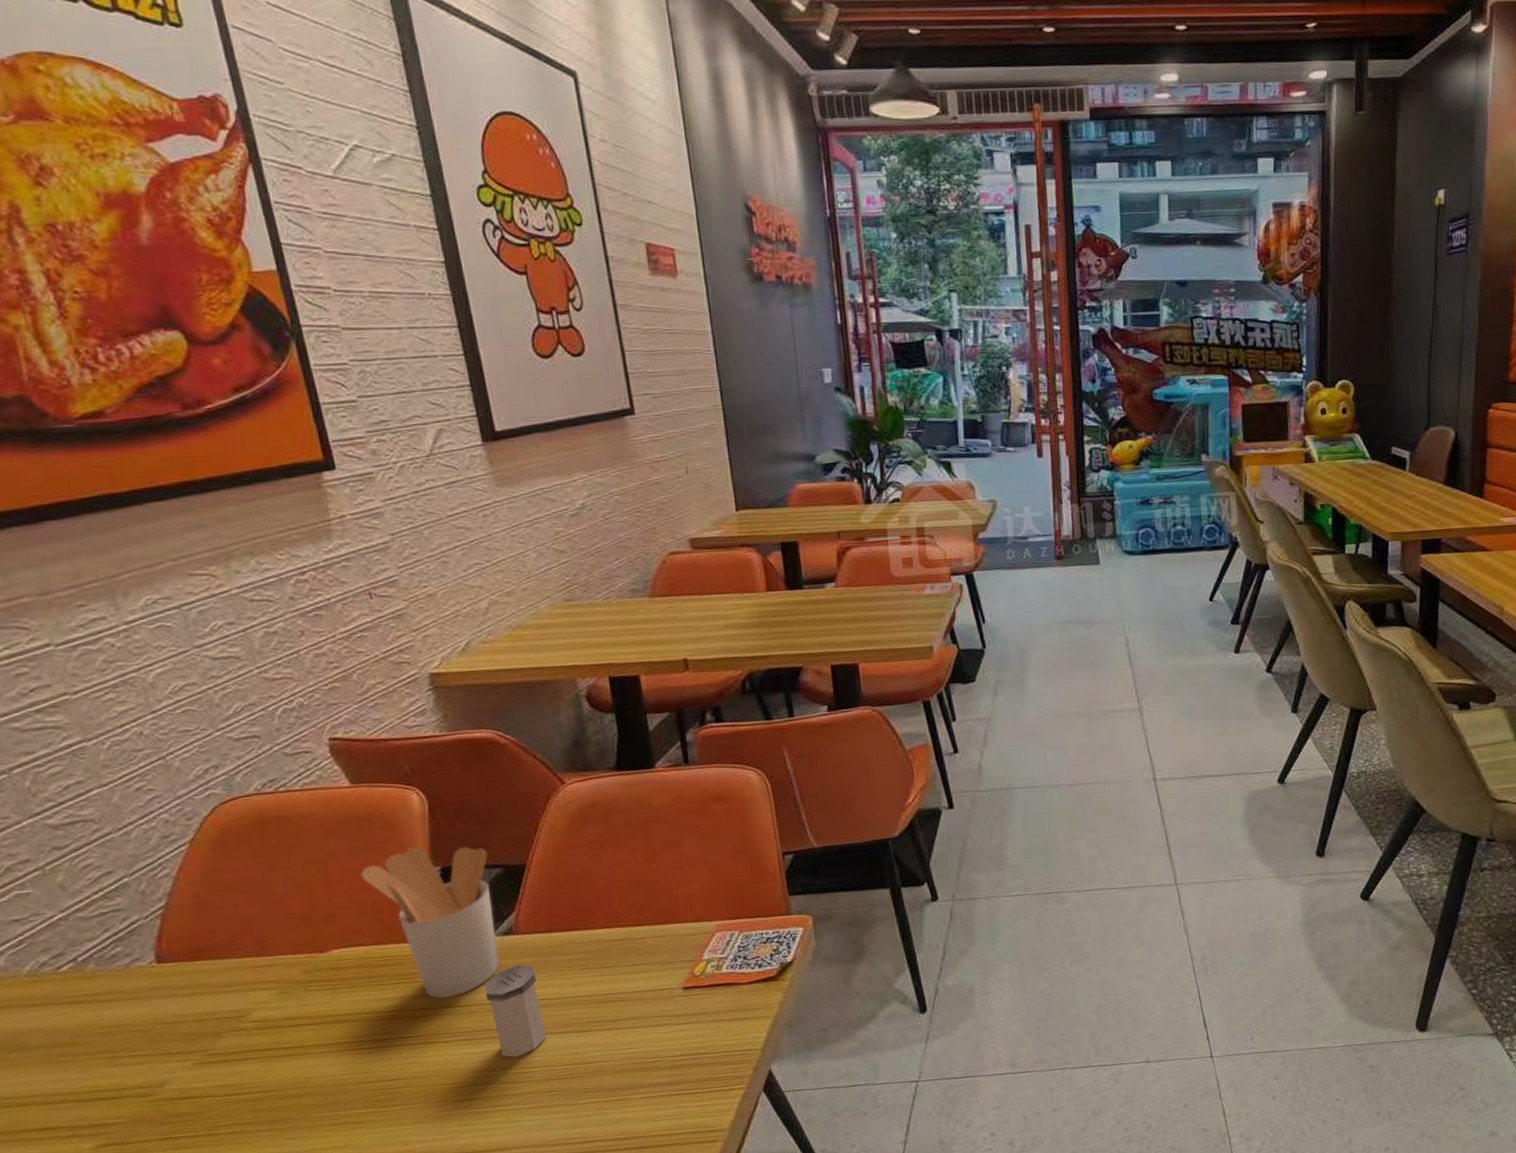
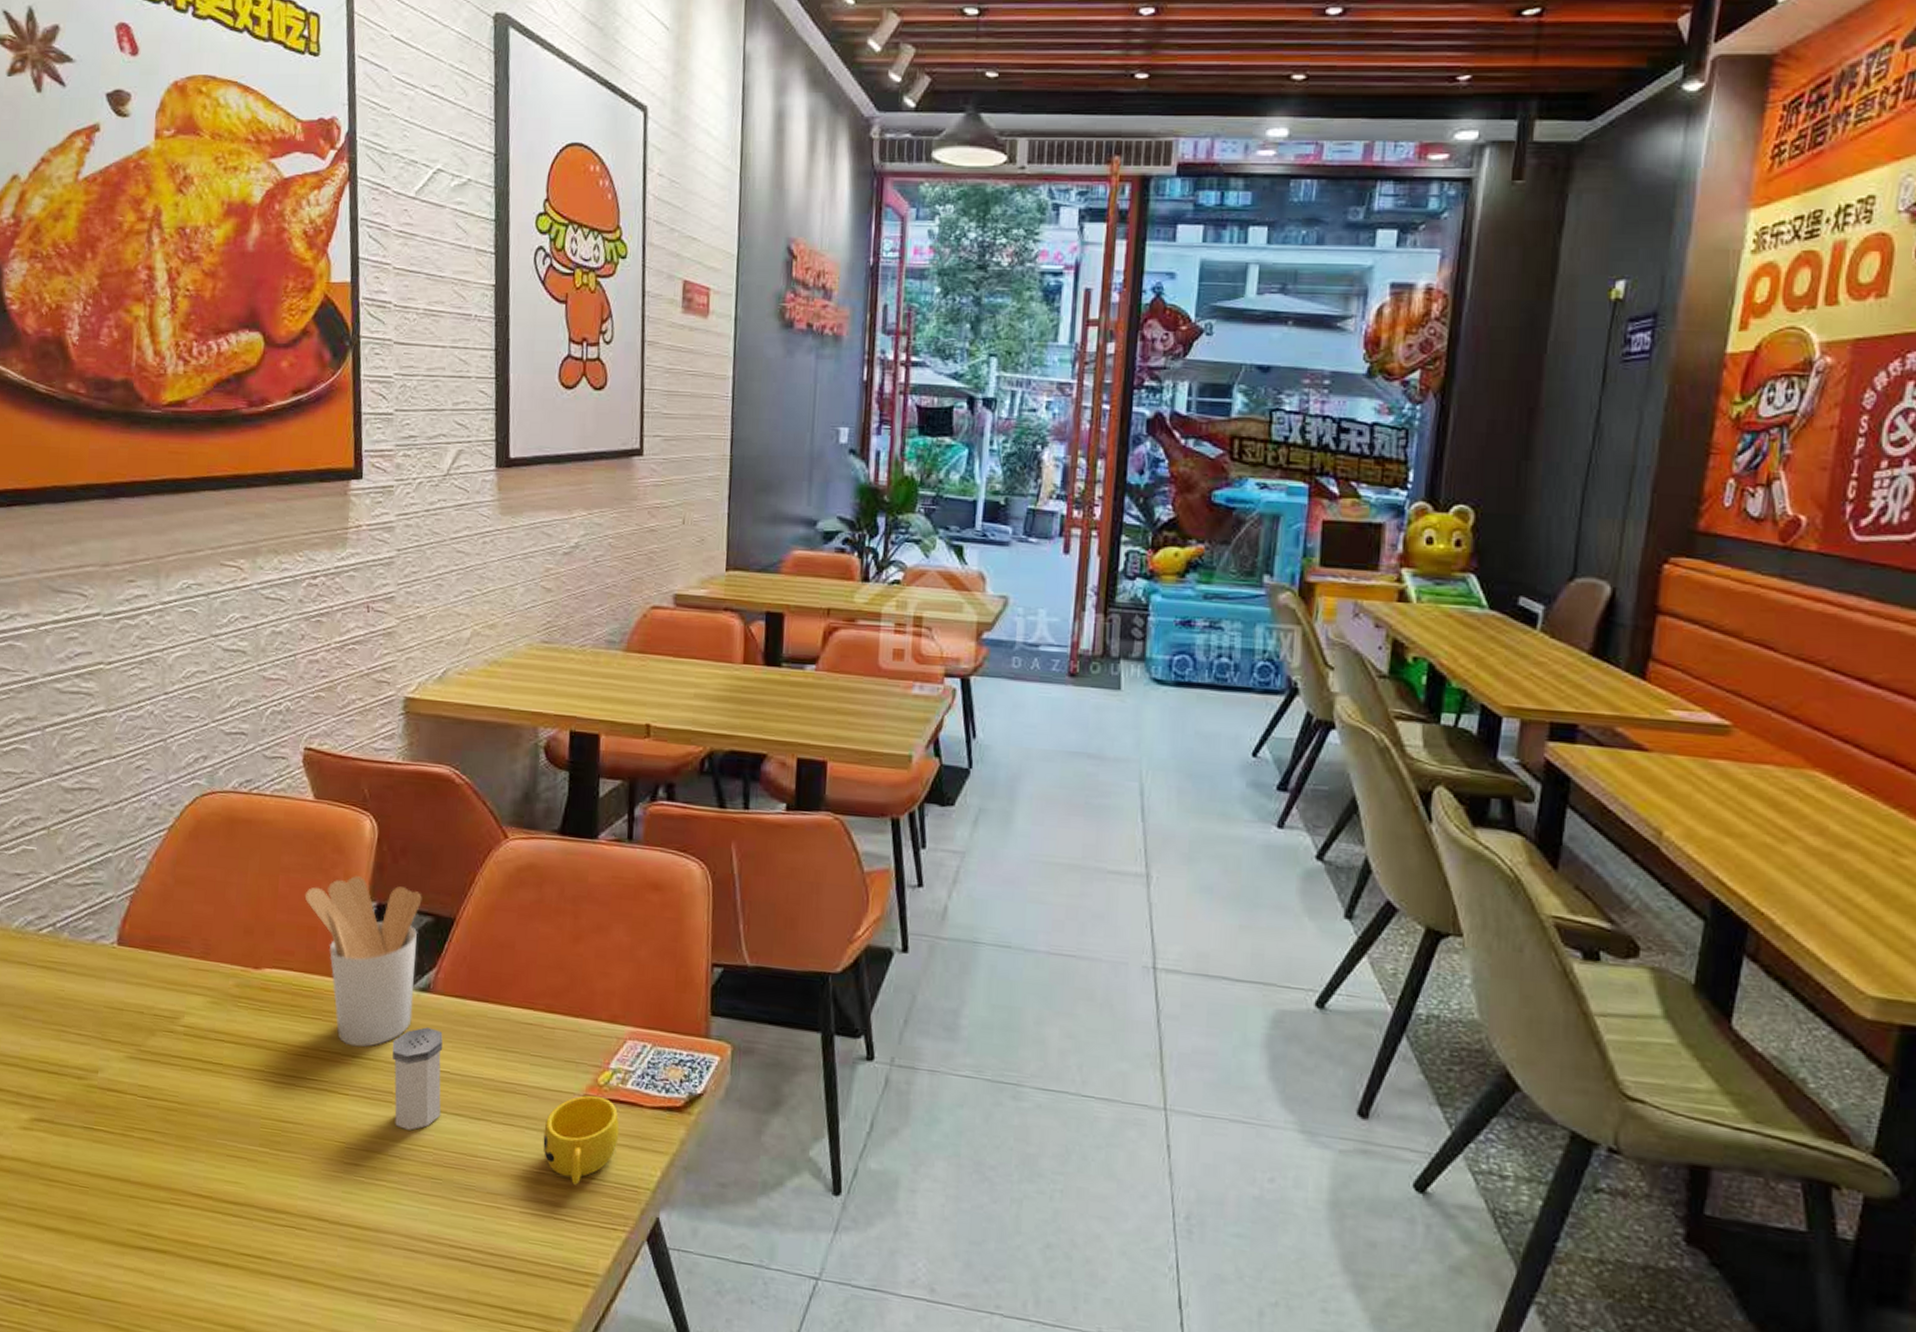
cup: none [650,985,723,1063] -> present [543,1095,620,1185]

